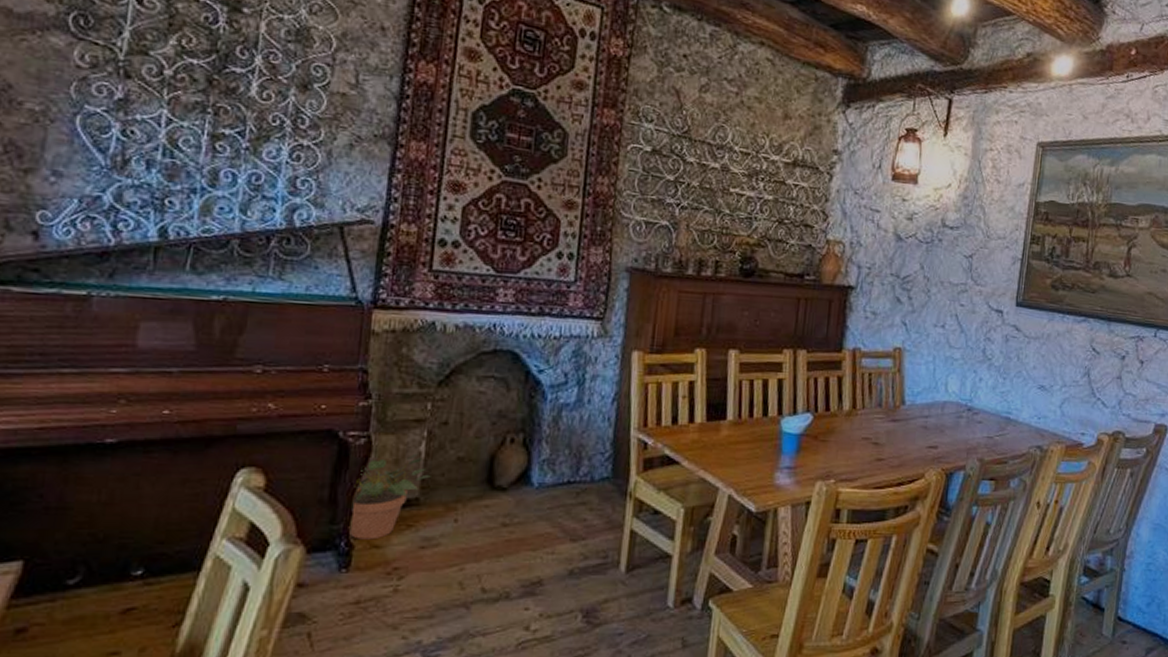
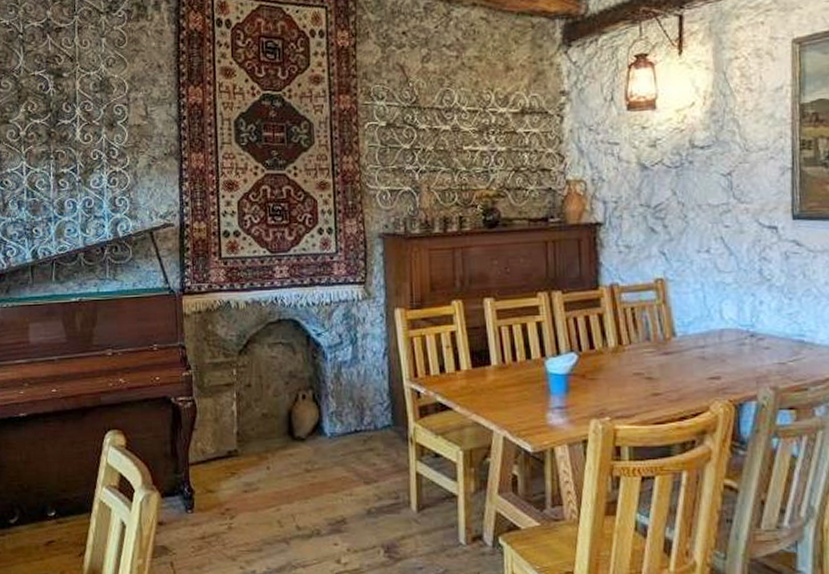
potted plant: present [348,453,431,540] -> none [188,412,244,486]

